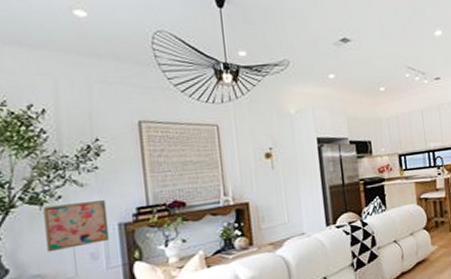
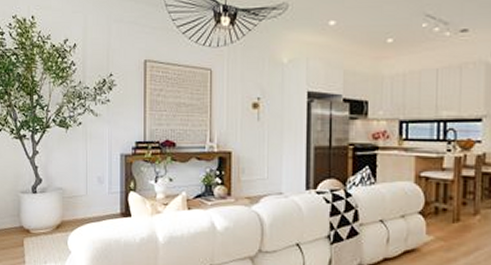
wall art: present [43,200,110,253] -> none [68,130,113,171]

